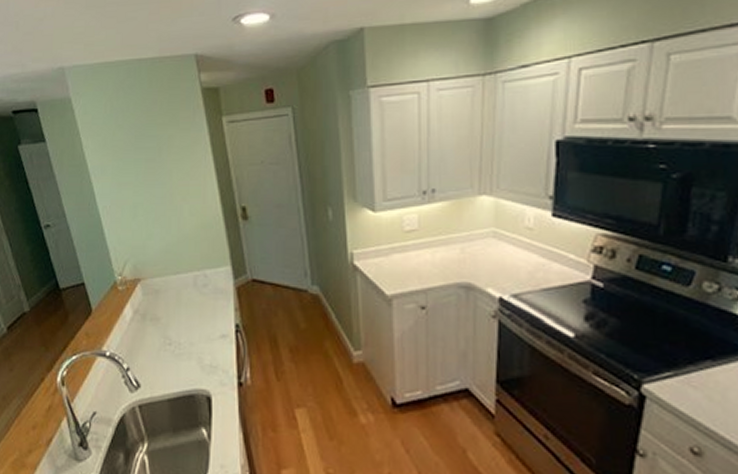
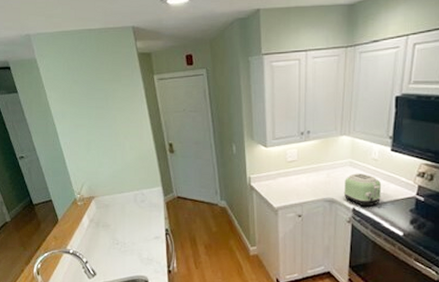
toaster: none [485,248,541,296] -> present [343,173,382,207]

